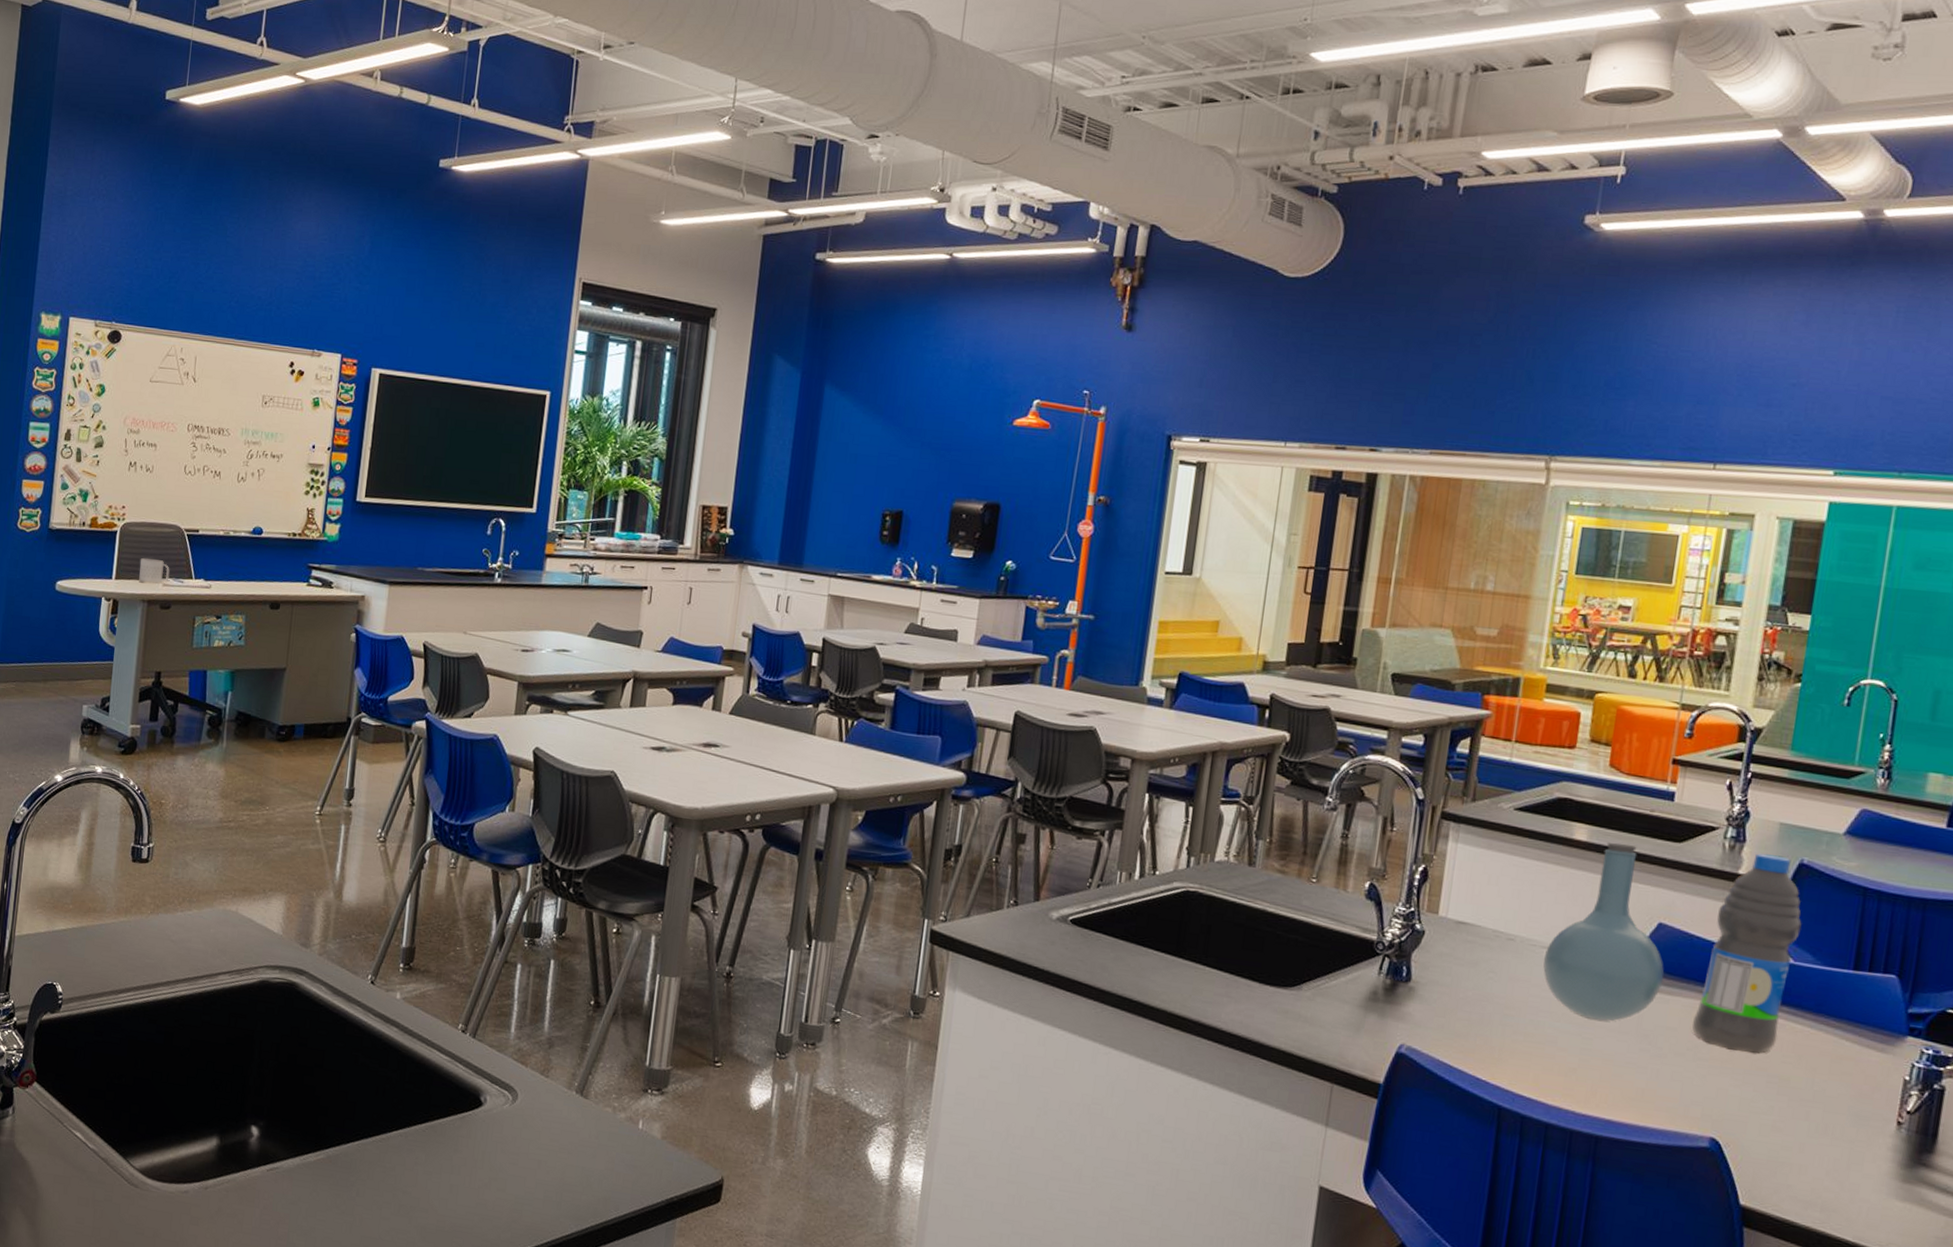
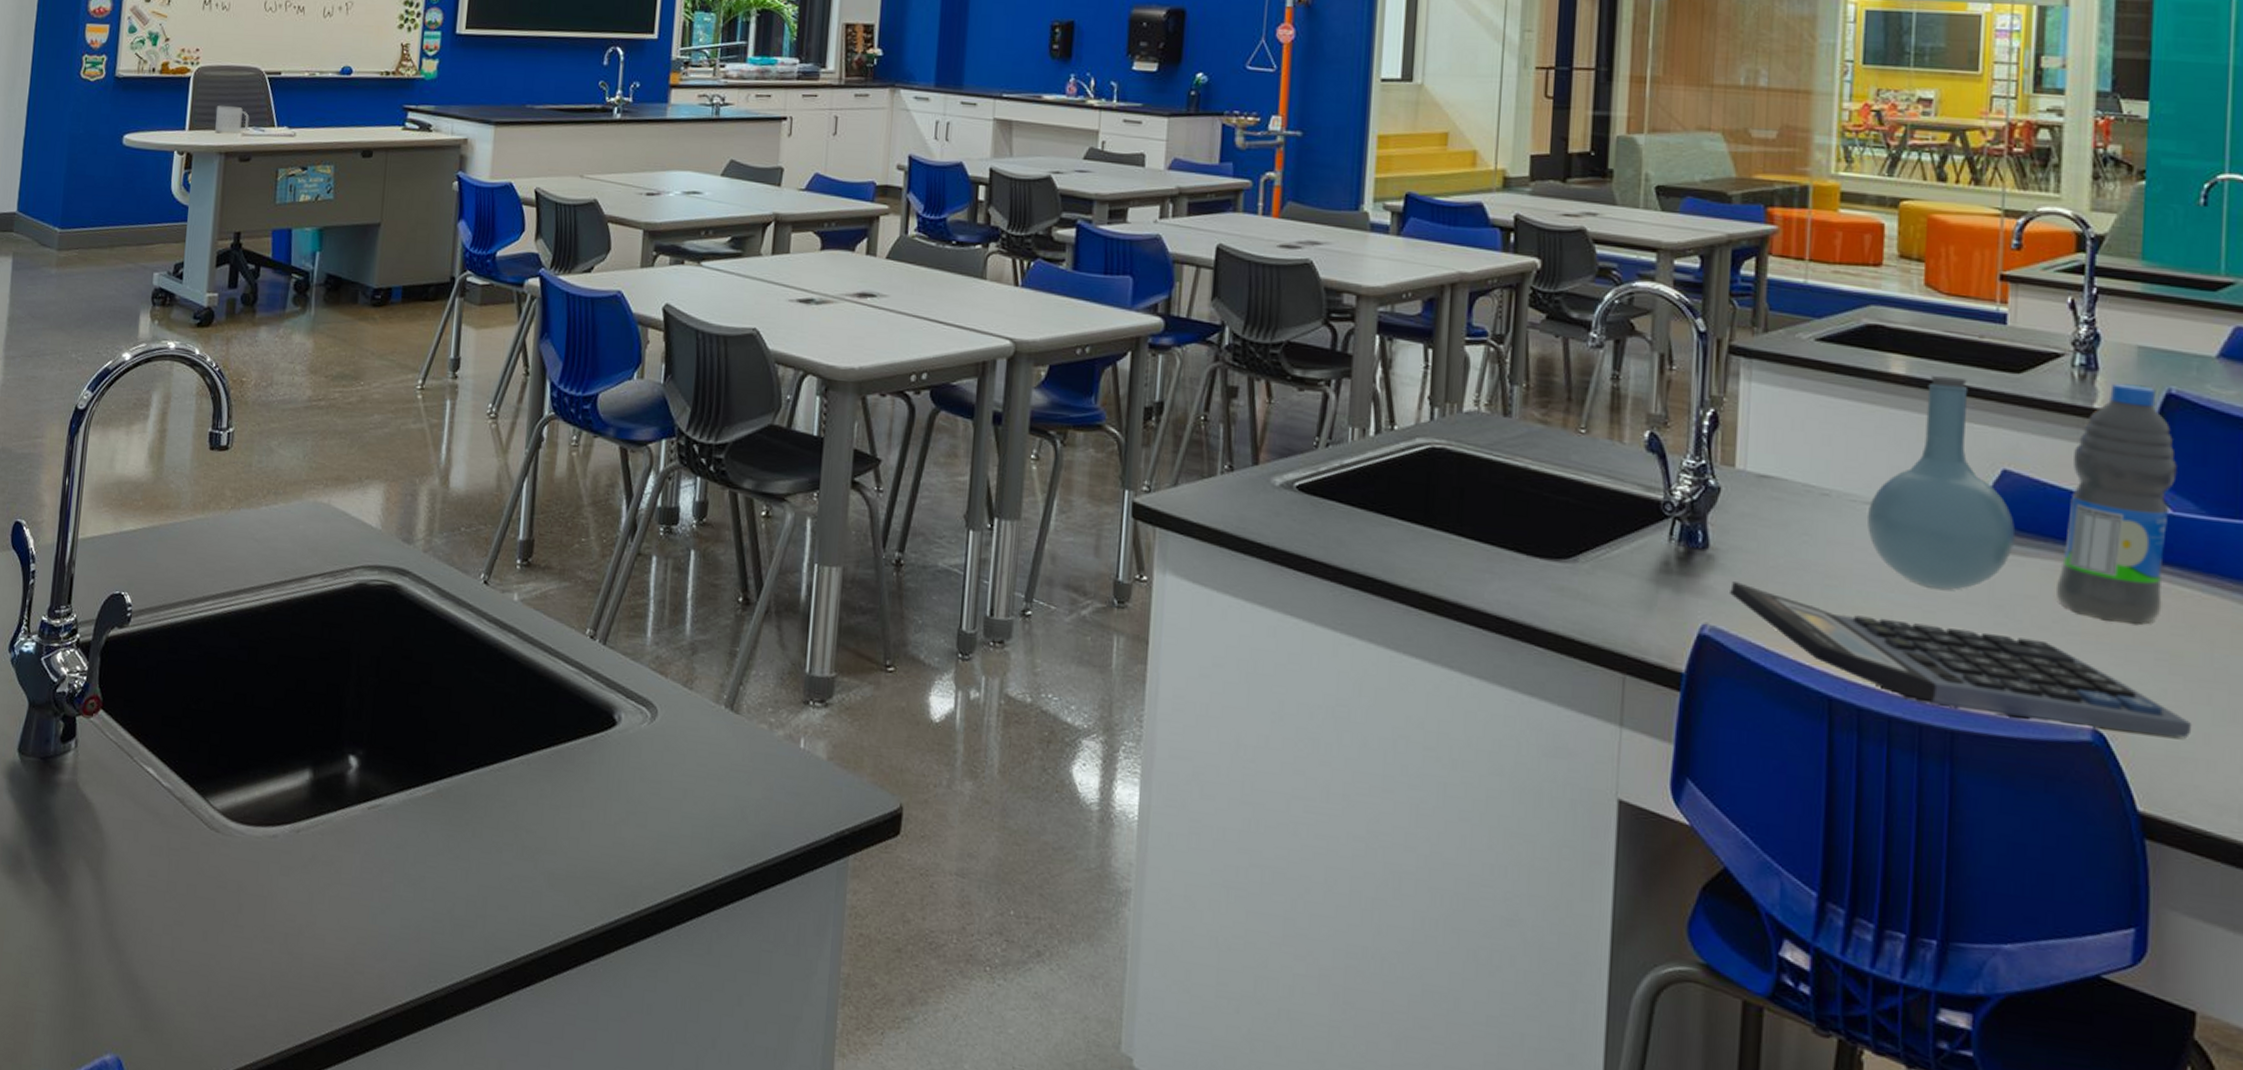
calculator: none [1424,1009,1791,1147] -> present [1728,582,2192,739]

